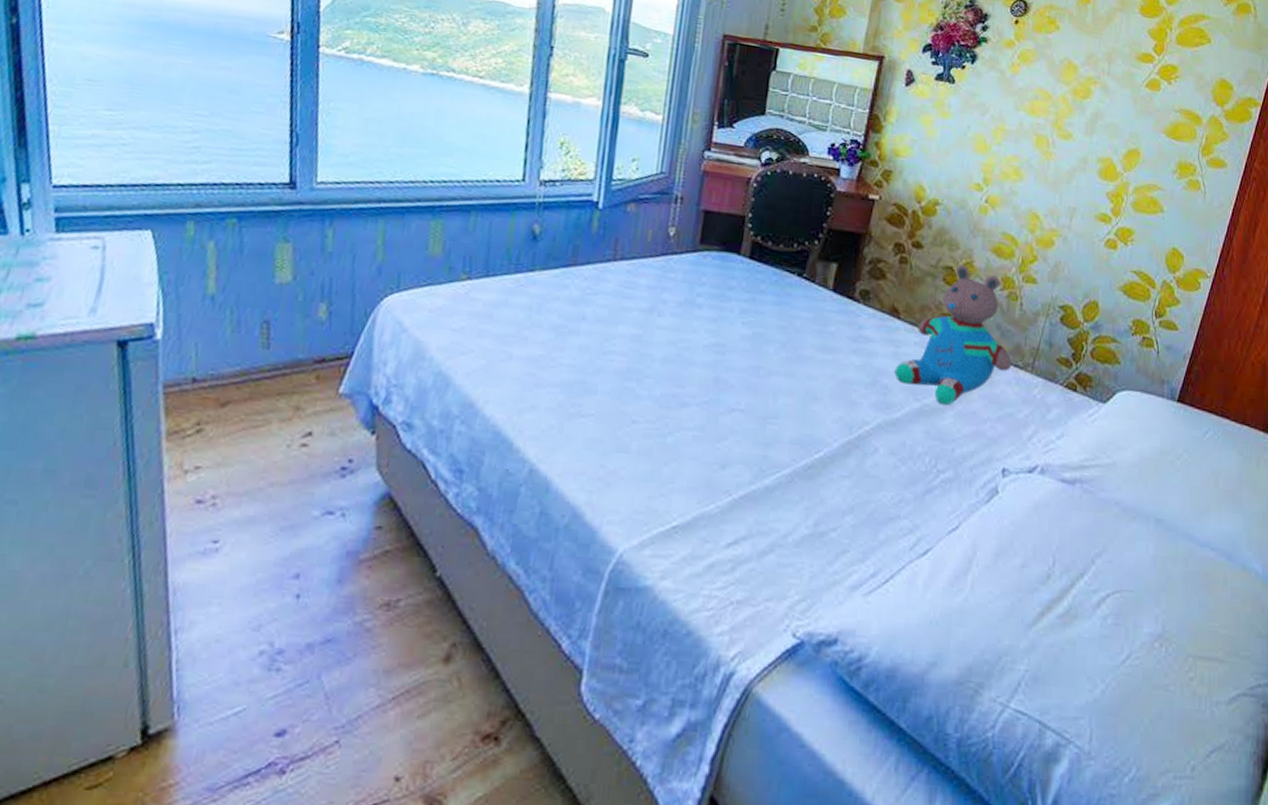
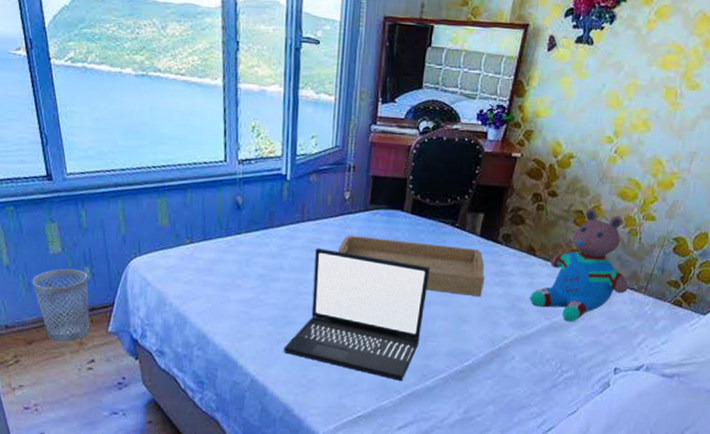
wastebasket: none [242,303,322,406] -> present [32,268,90,342]
laptop: none [578,295,772,477] -> present [284,248,430,381]
serving tray: none [657,280,840,367] -> present [338,234,485,296]

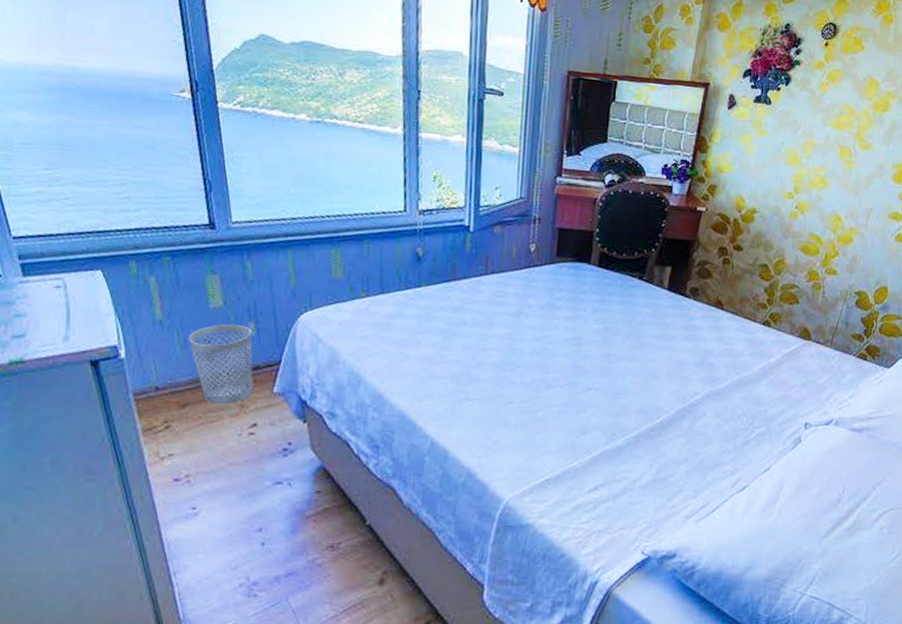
laptop: present [284,248,430,381] -> none [467,302,619,441]
serving tray: present [338,234,485,296] -> none [524,288,674,351]
teddy bear: present [530,208,628,322] -> none [719,262,815,377]

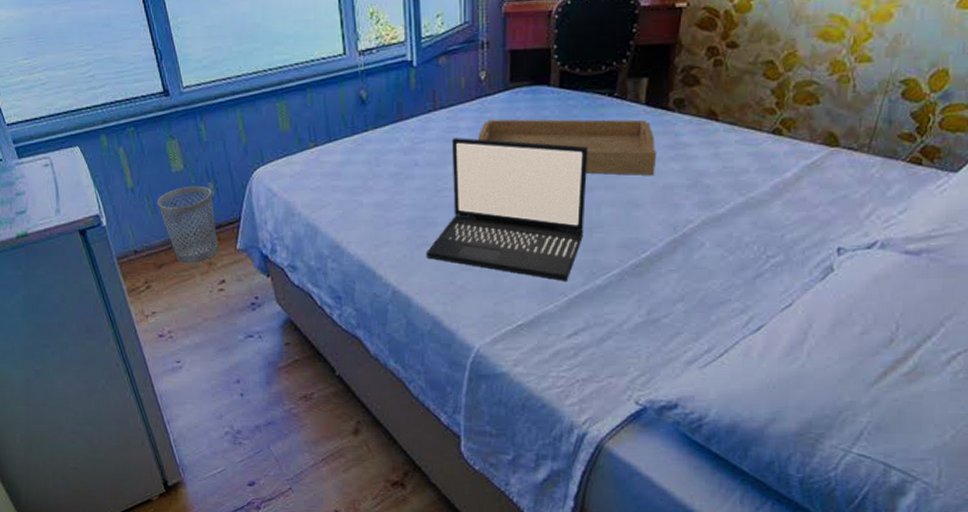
laptop: none [467,302,619,441] -> present [426,138,588,281]
serving tray: none [524,288,674,351] -> present [478,119,657,175]

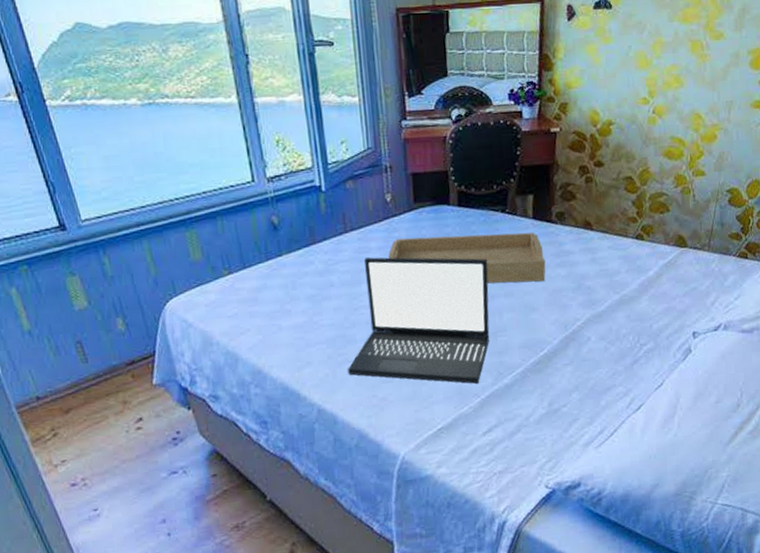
wastebasket: present [157,185,218,264] -> none [59,322,133,406]

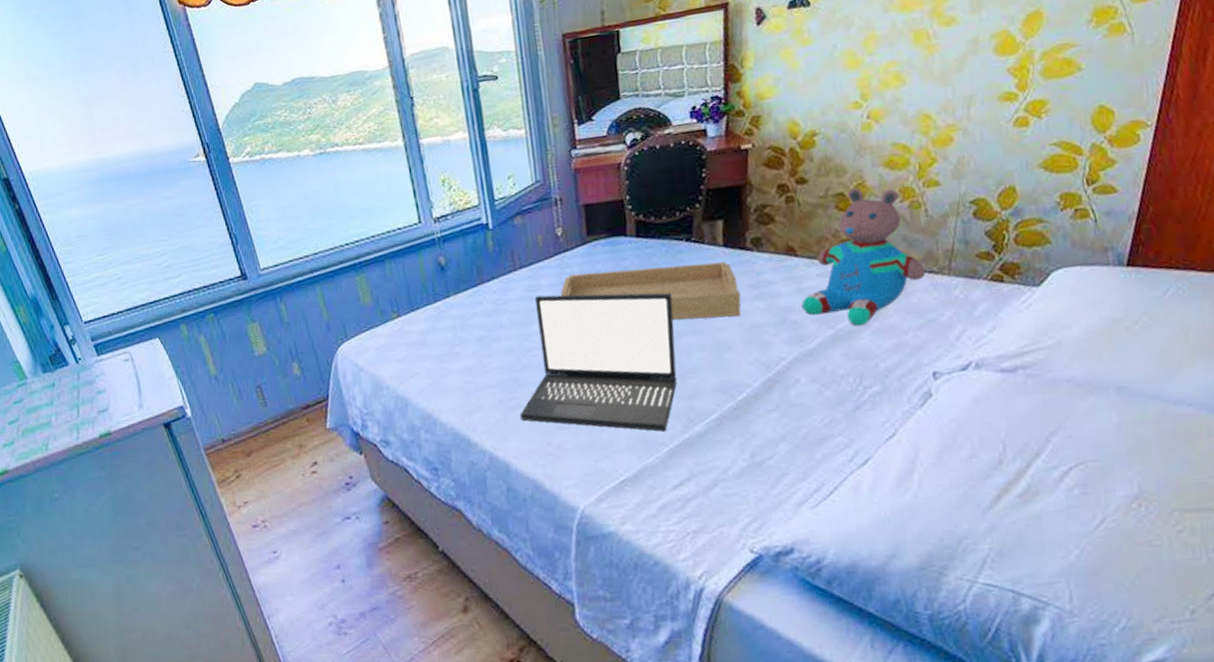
teddy bear: none [595,173,691,292] -> present [801,187,926,326]

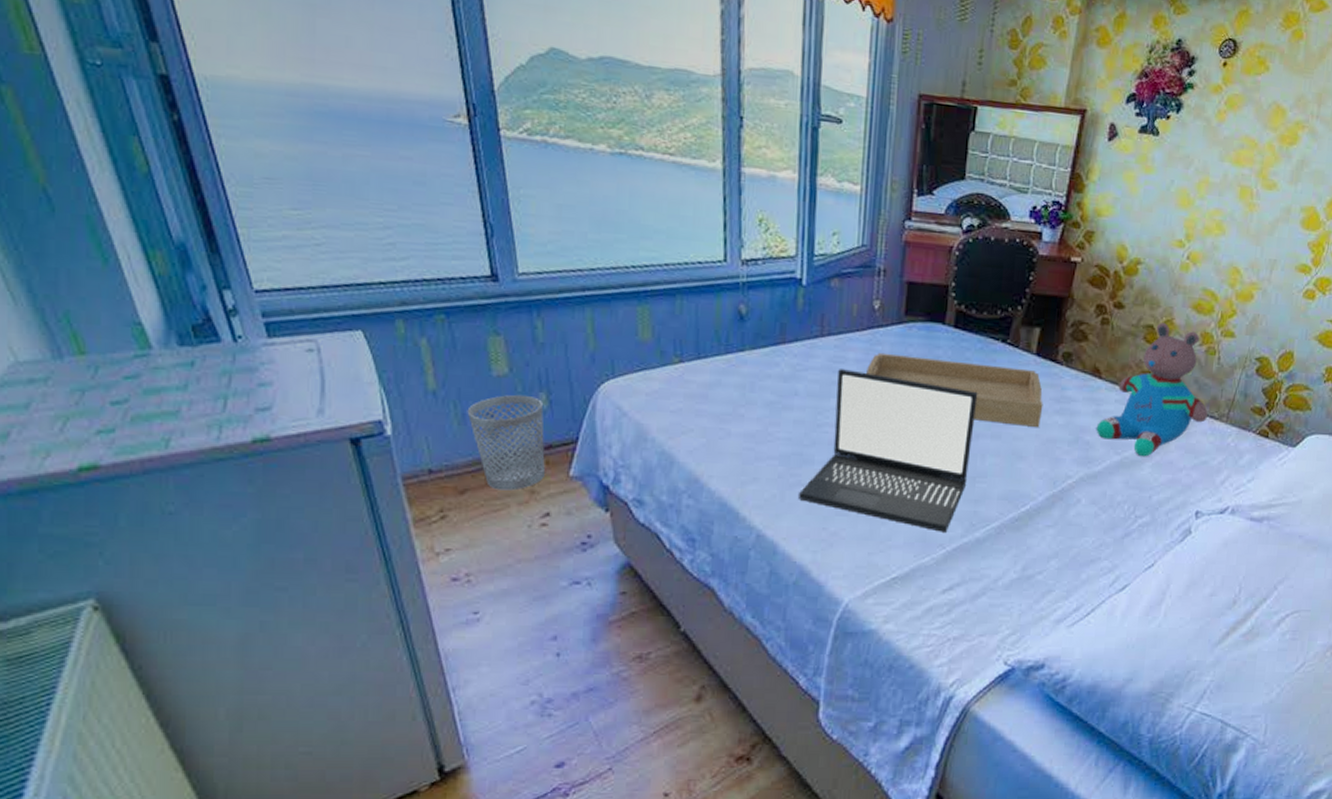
wastebasket: none [241,367,308,449] -> present [467,394,545,491]

